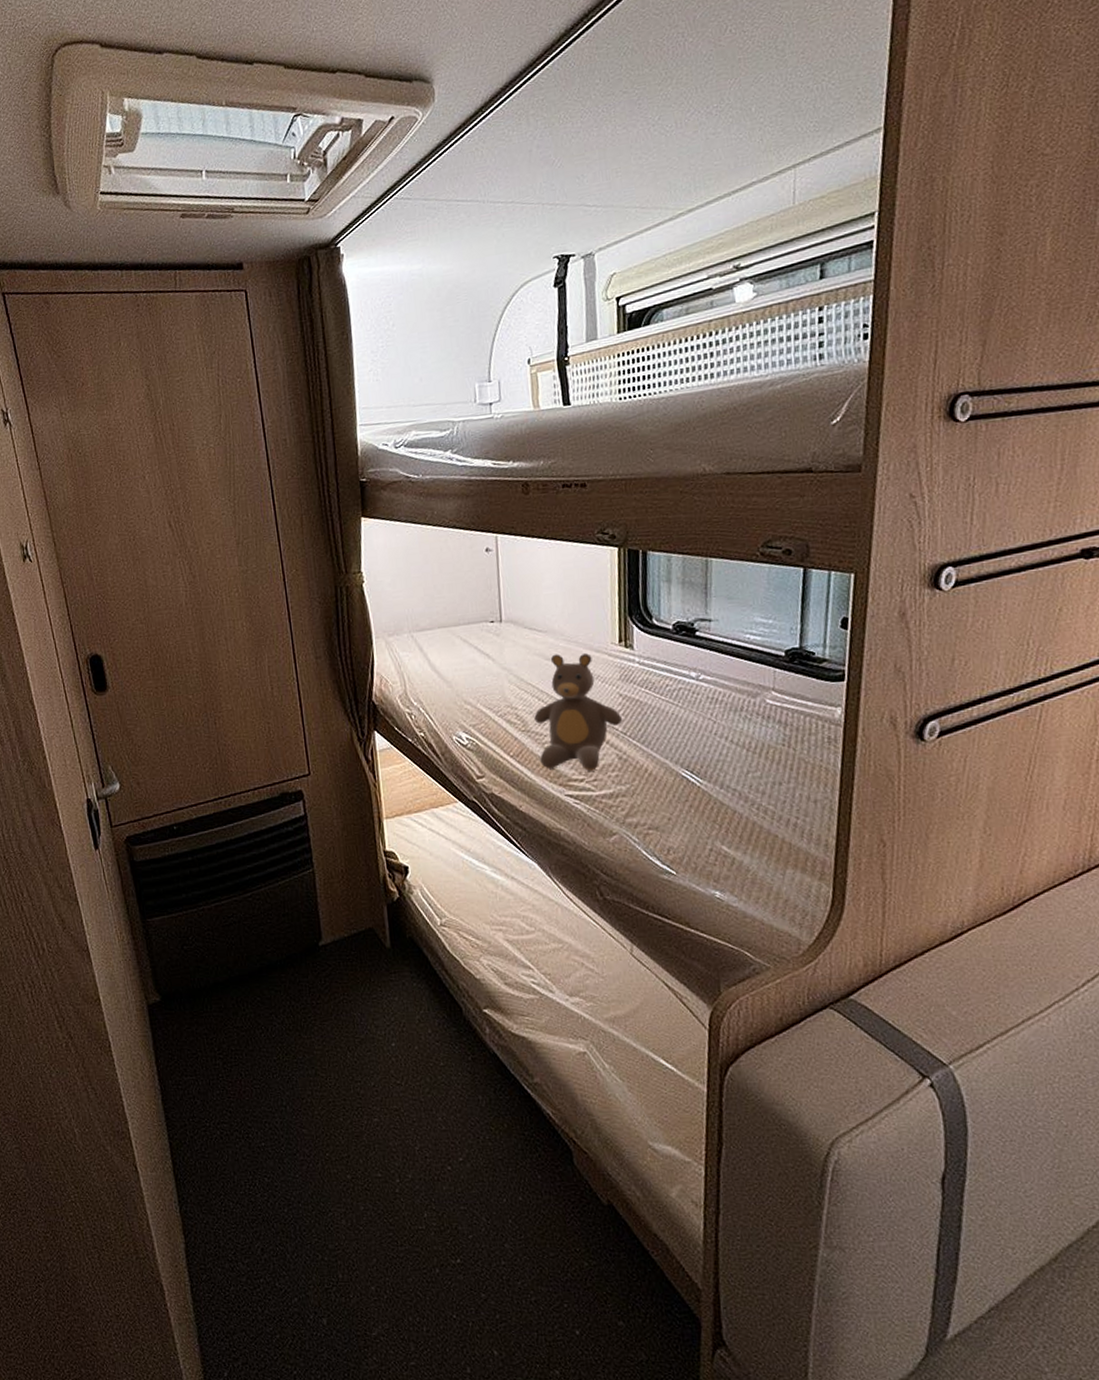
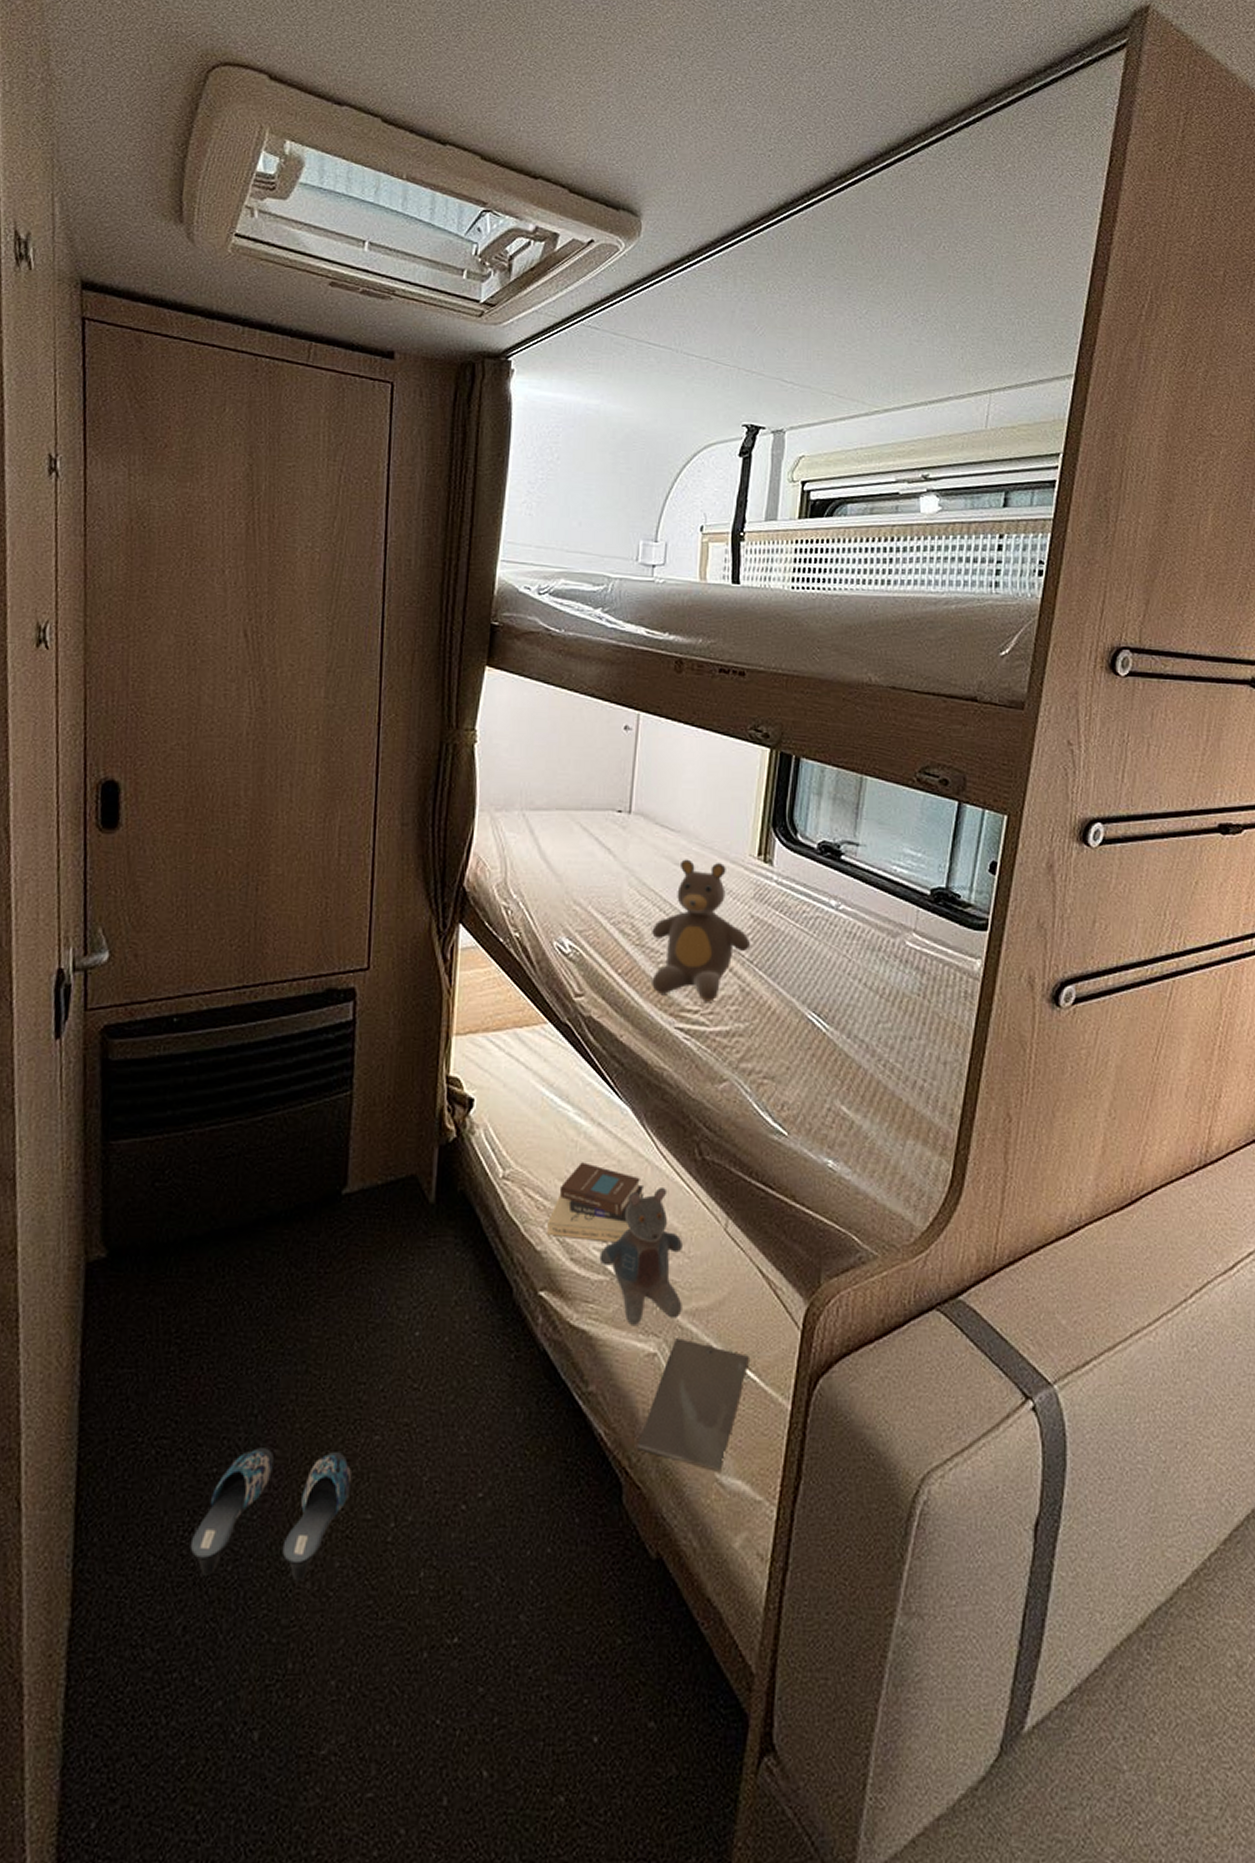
slippers: none [255,1128,363,1220] -> present [190,1448,353,1582]
books: none [482,909,559,970] -> present [547,1162,645,1243]
stuffed animal: none [528,924,603,1033] -> present [599,1188,683,1327]
tablet: none [580,1040,666,1141] -> present [638,1338,749,1473]

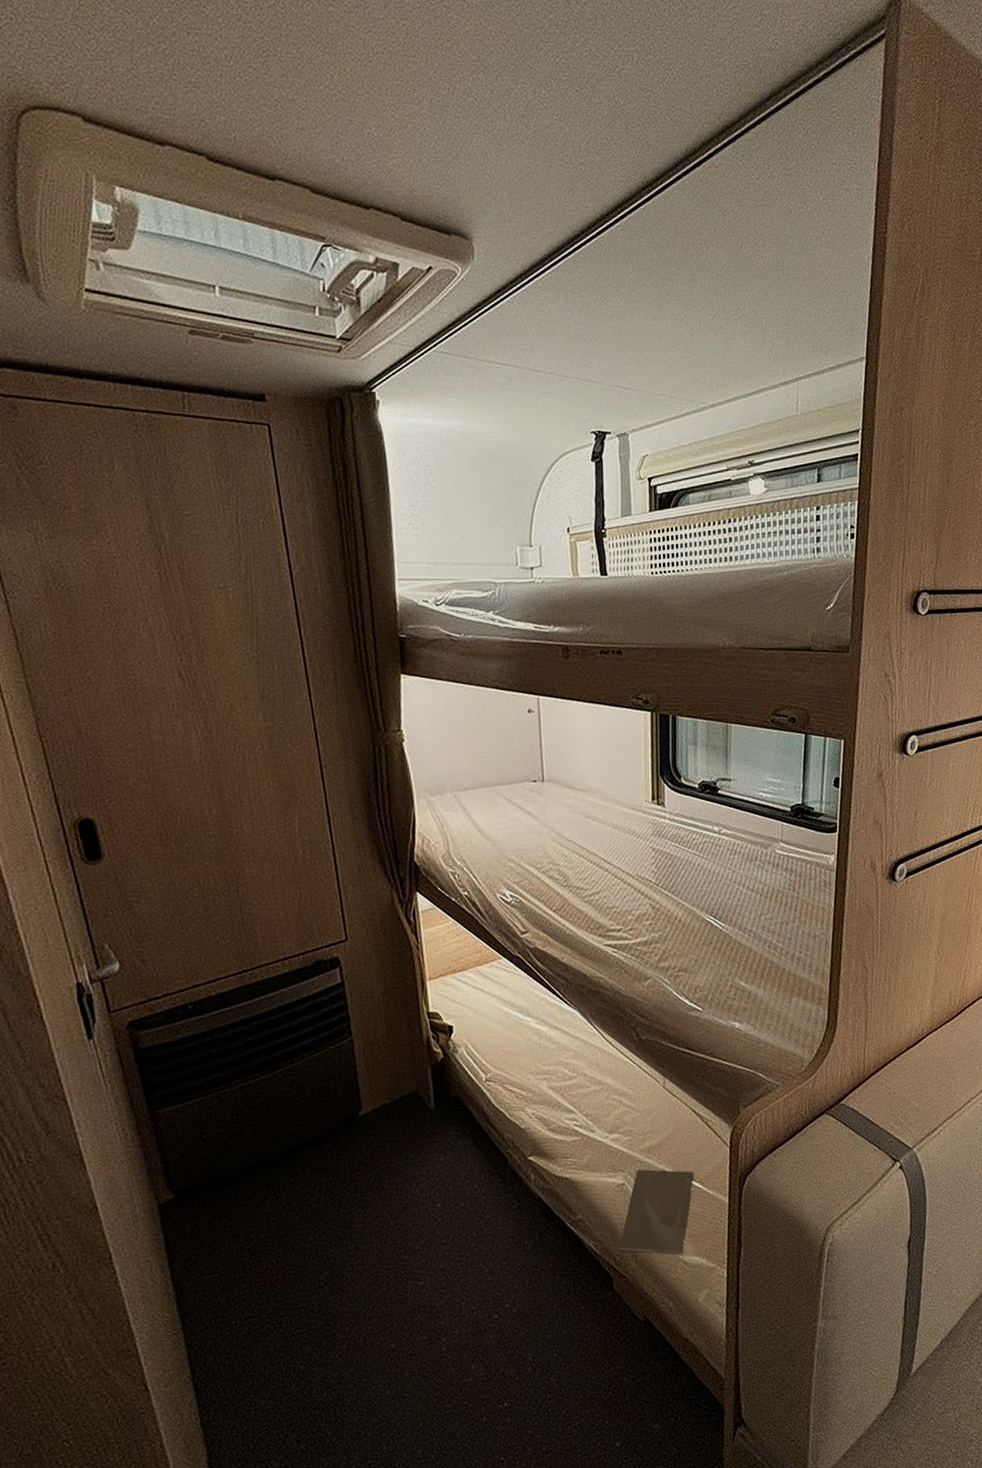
slippers: present [190,1448,353,1582] -> none [290,1299,408,1405]
books: present [547,1162,645,1243] -> none [526,1057,599,1116]
stuffed animal: present [599,1188,683,1327] -> none [570,1065,639,1168]
teddy bear: present [652,859,751,1002] -> none [575,811,656,921]

